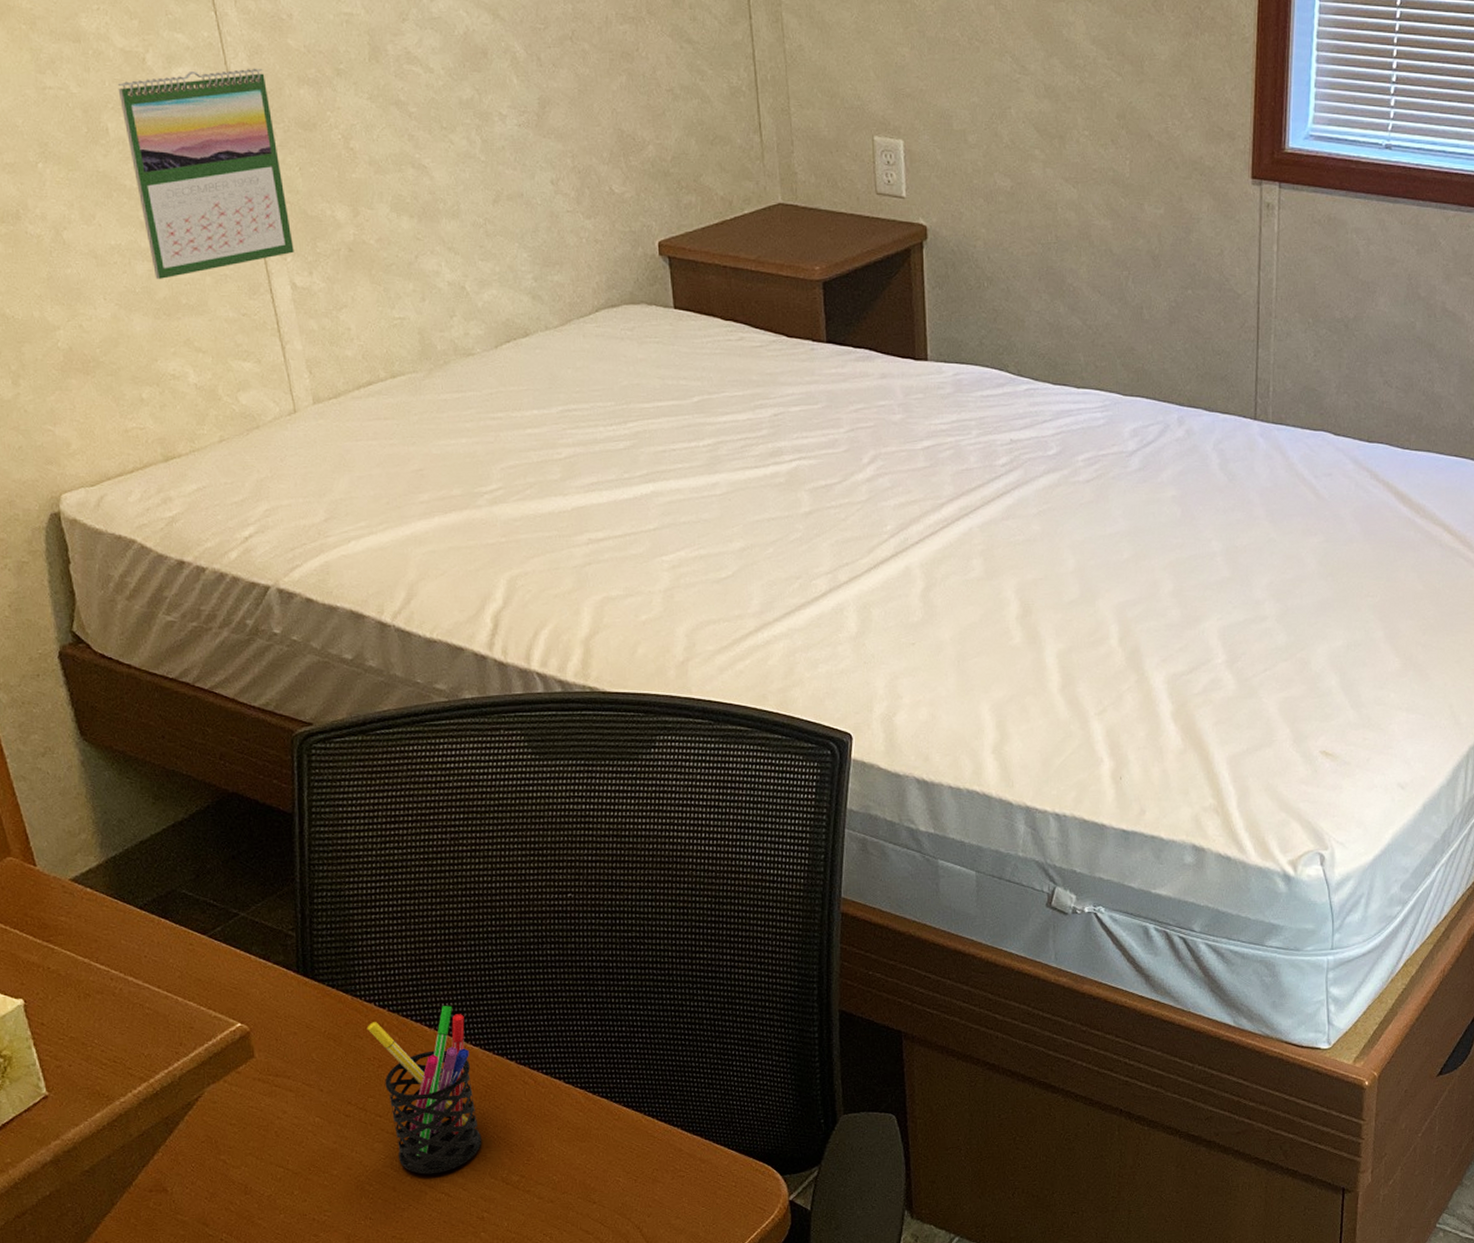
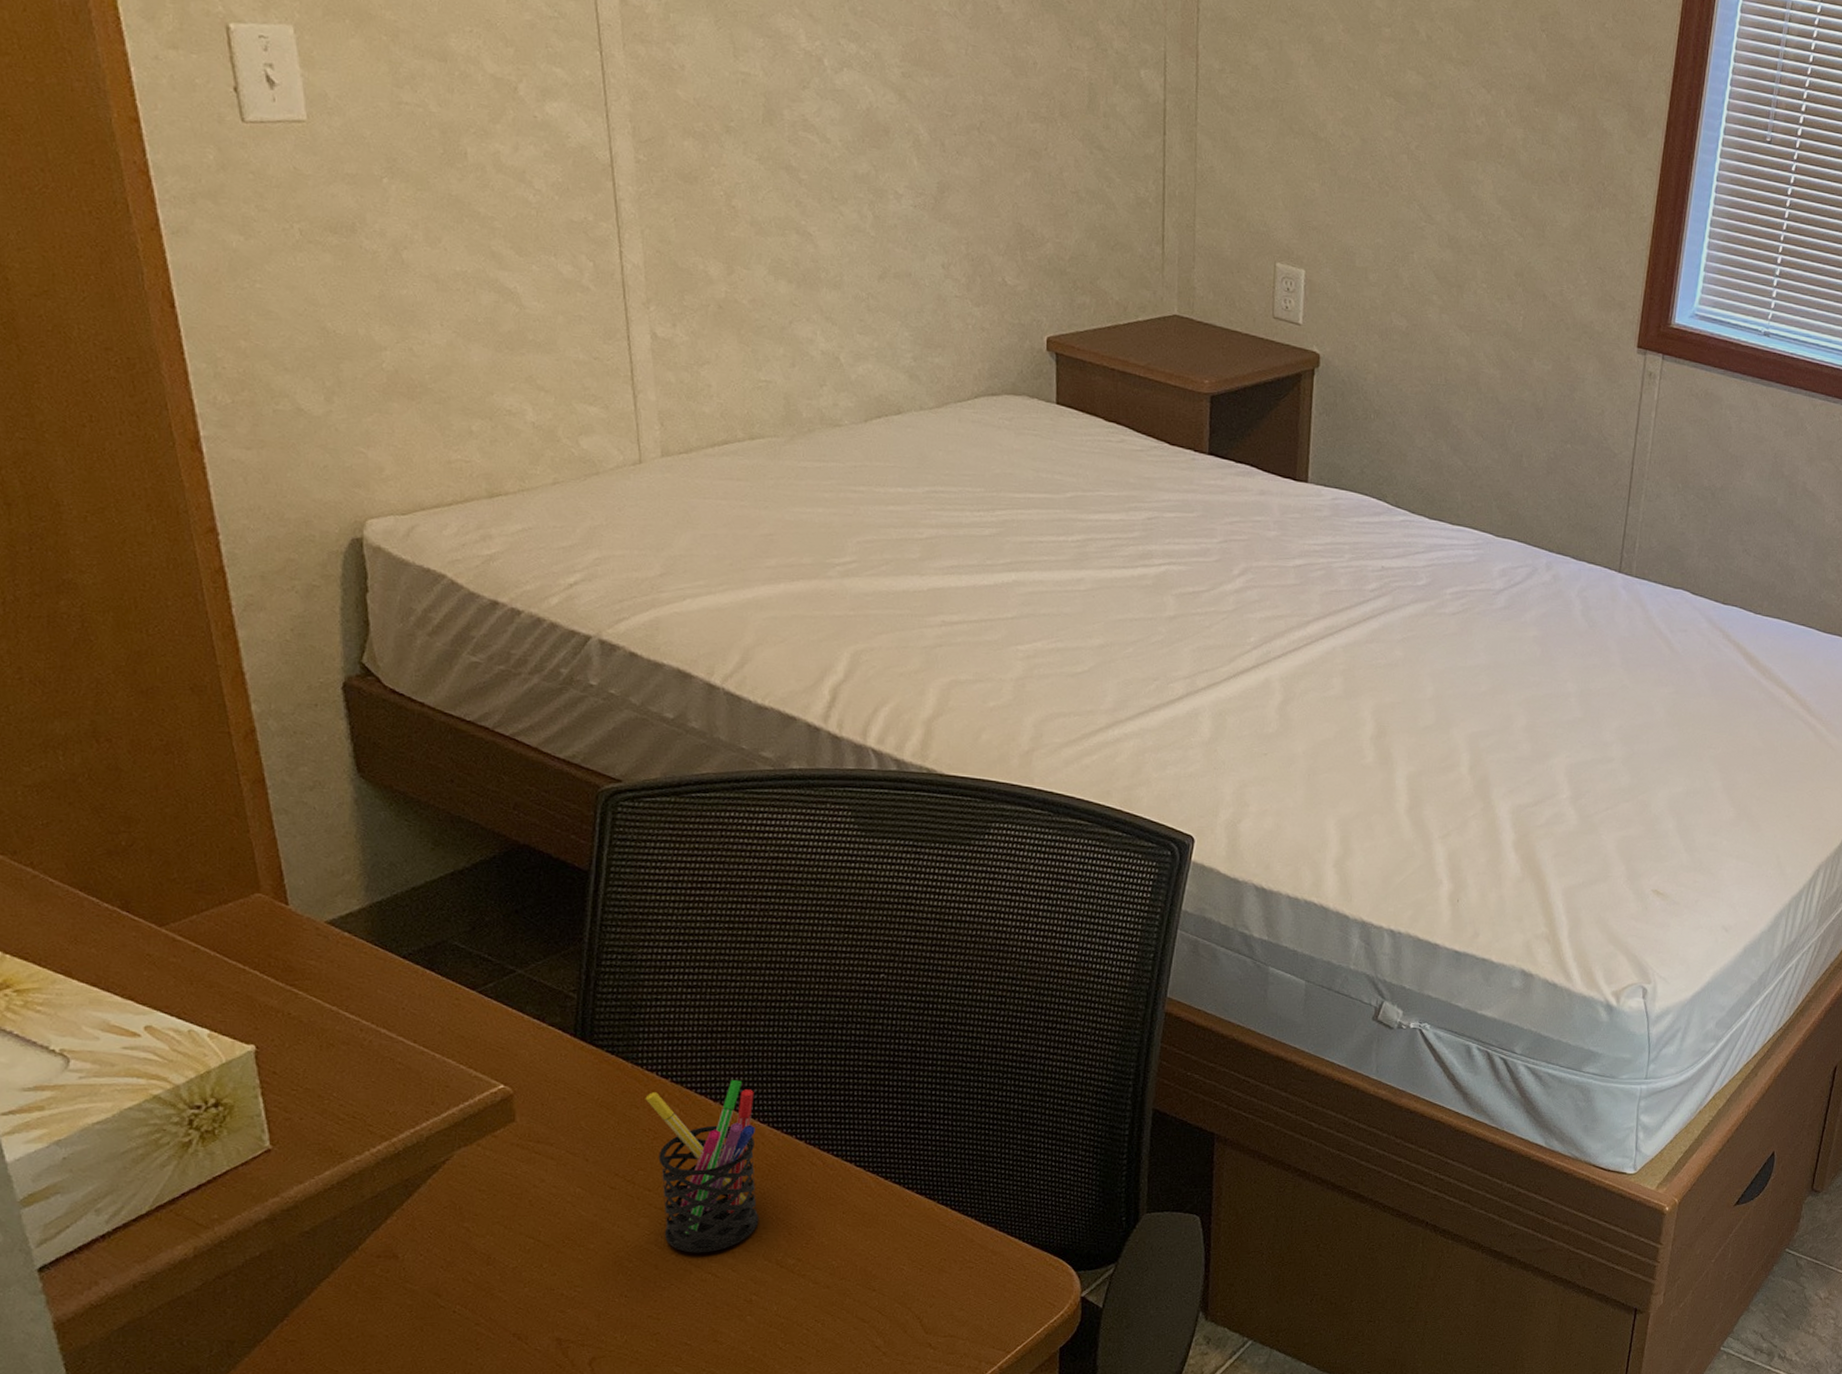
calendar: present [117,68,294,279] -> none [483,107,659,313]

